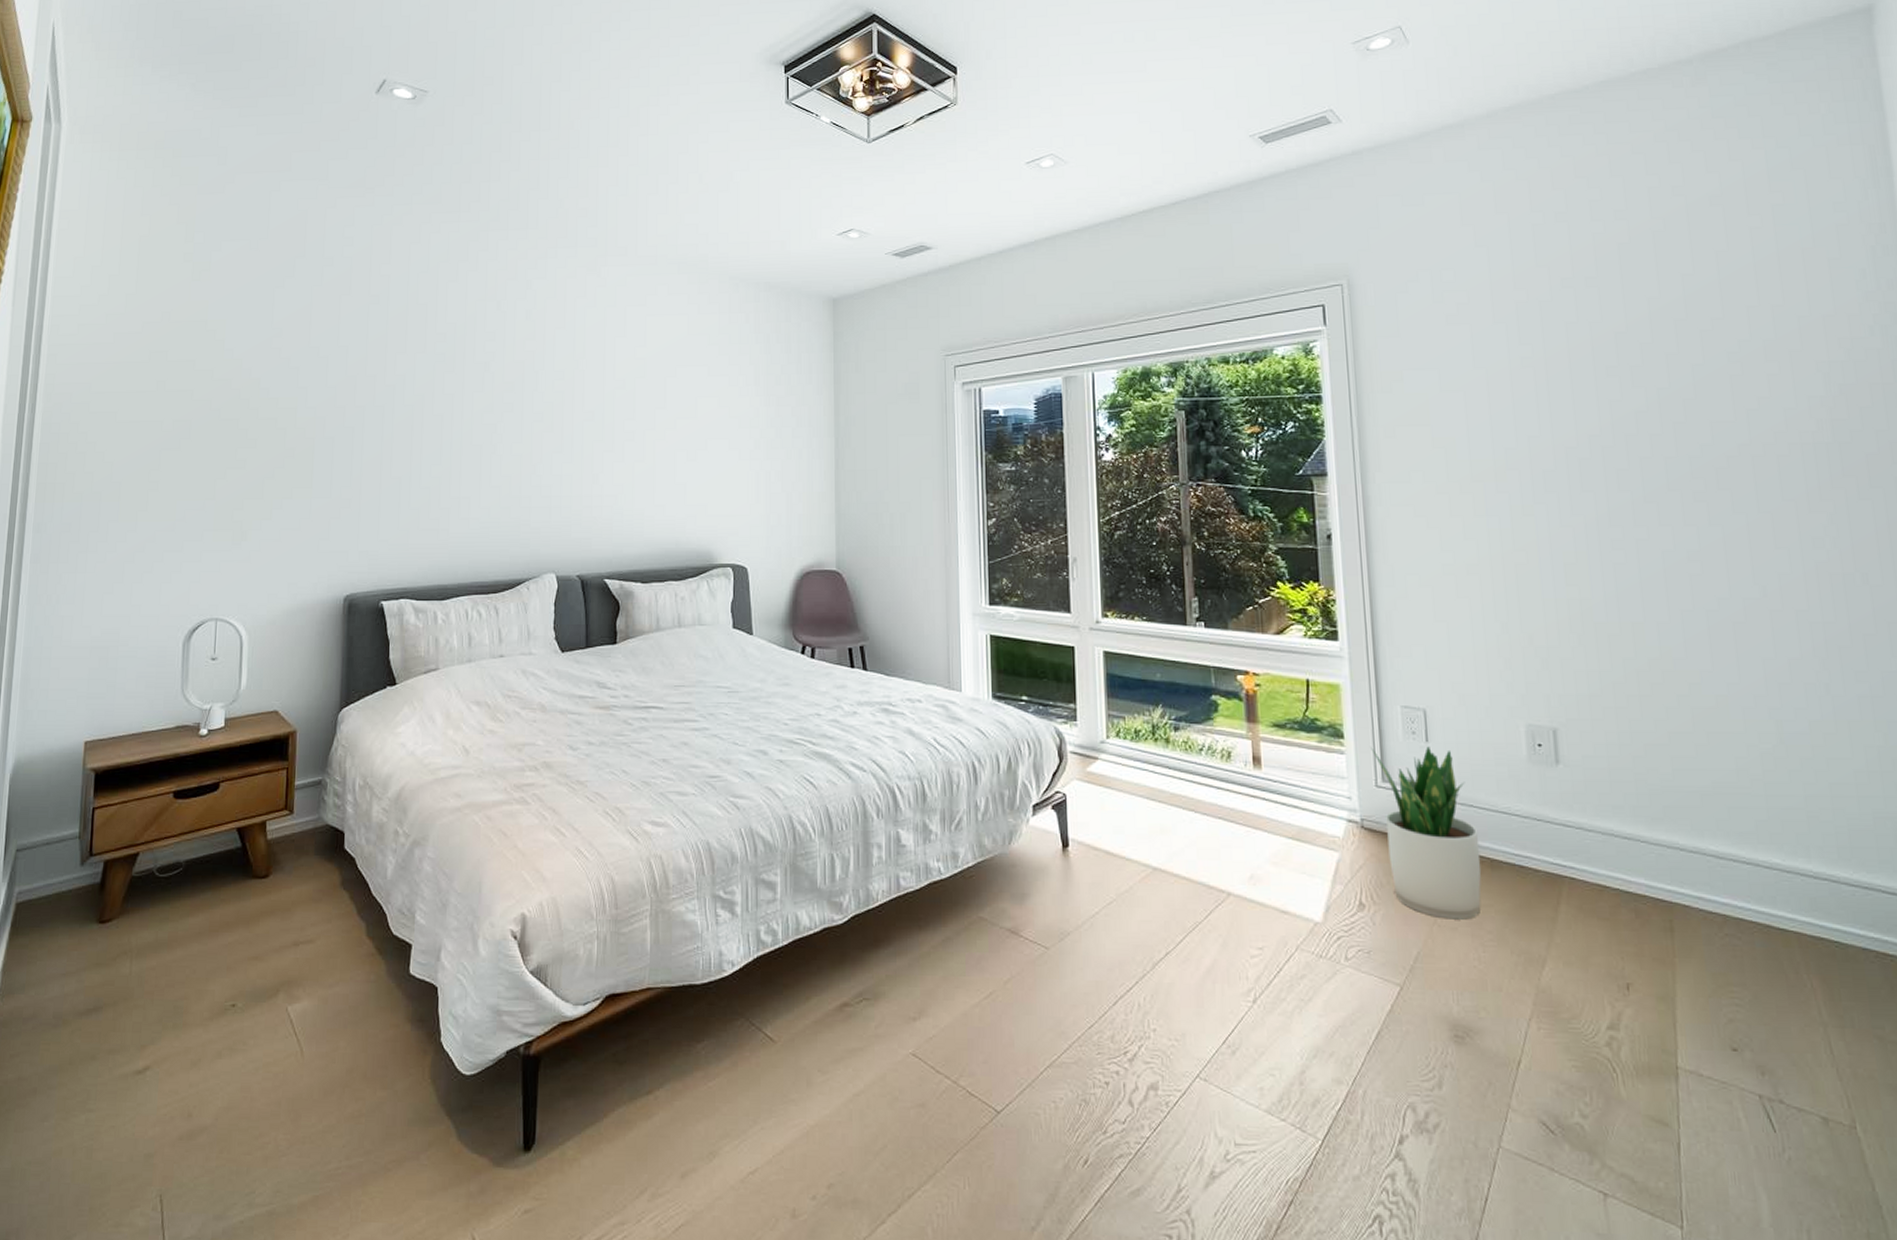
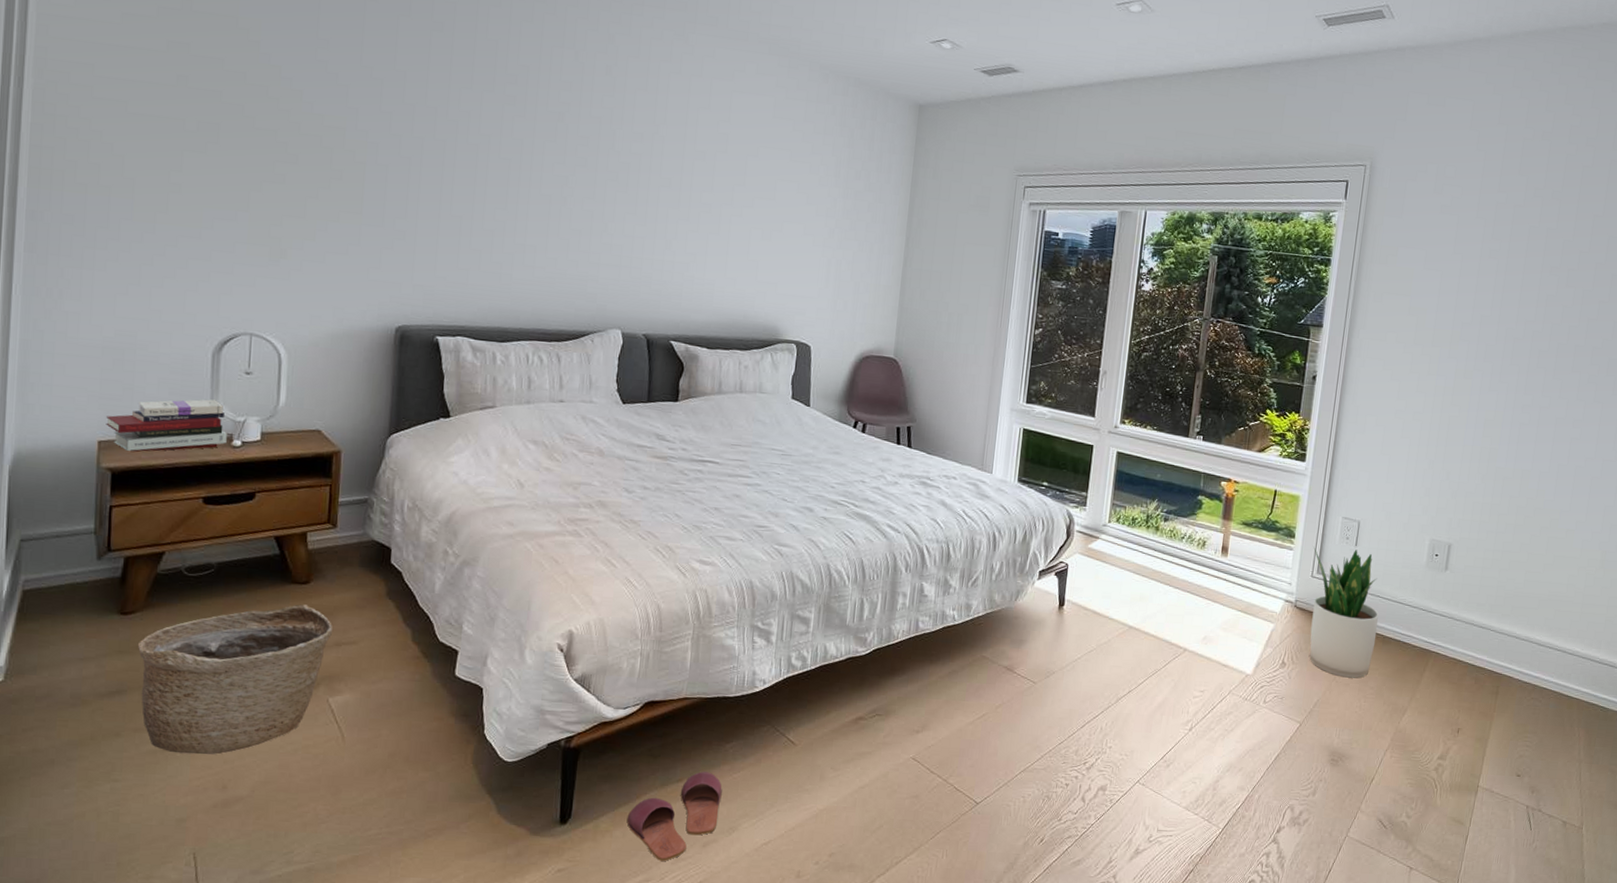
books: none [92,689,195,750] -> present [106,399,227,452]
basket: none [113,901,290,1078] -> present [137,604,332,755]
slippers: none [595,1080,697,1198] -> present [627,771,722,861]

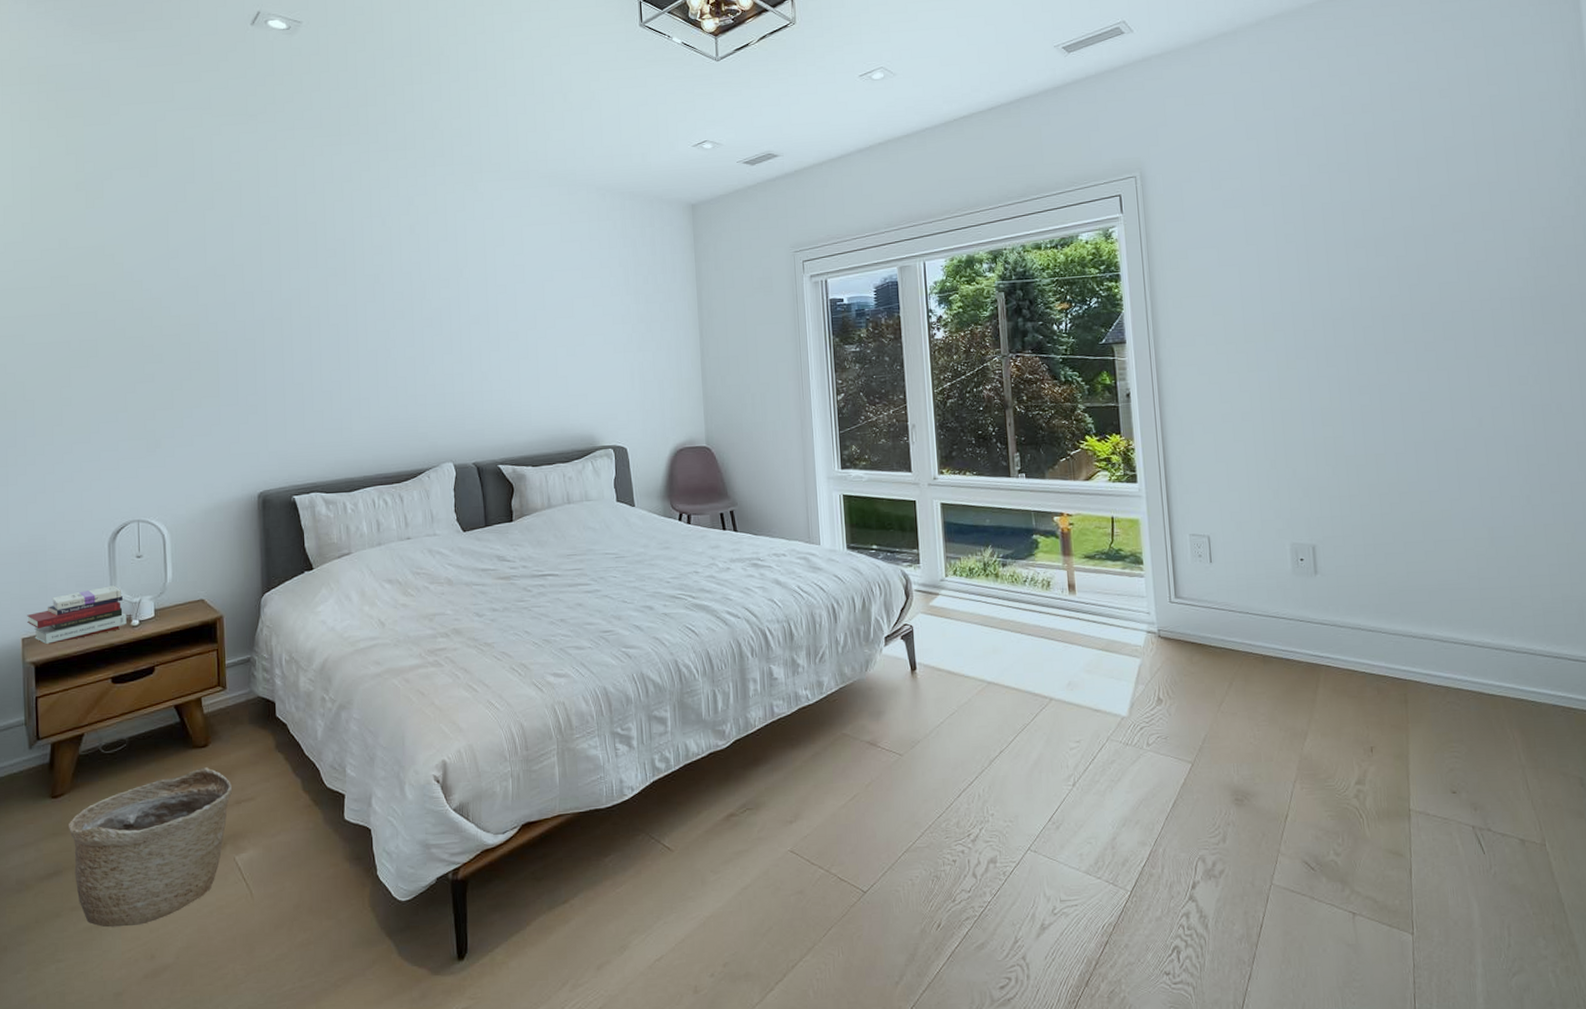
slippers: present [627,771,722,861] -> none [520,889,608,989]
planter: present [1309,547,1379,678] -> none [1165,566,1256,707]

